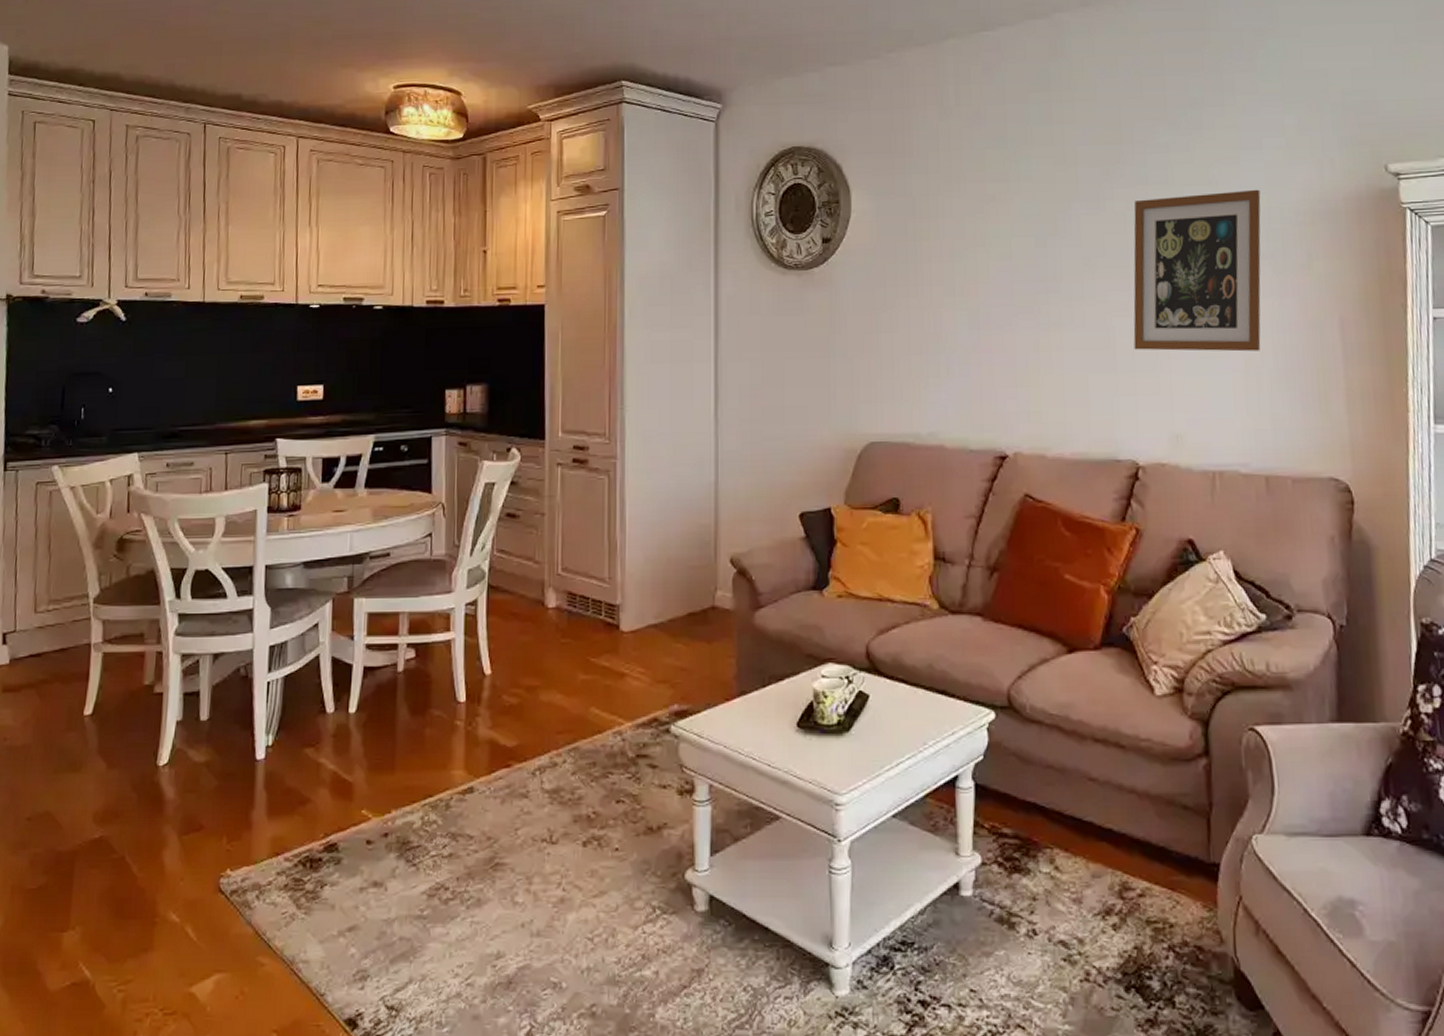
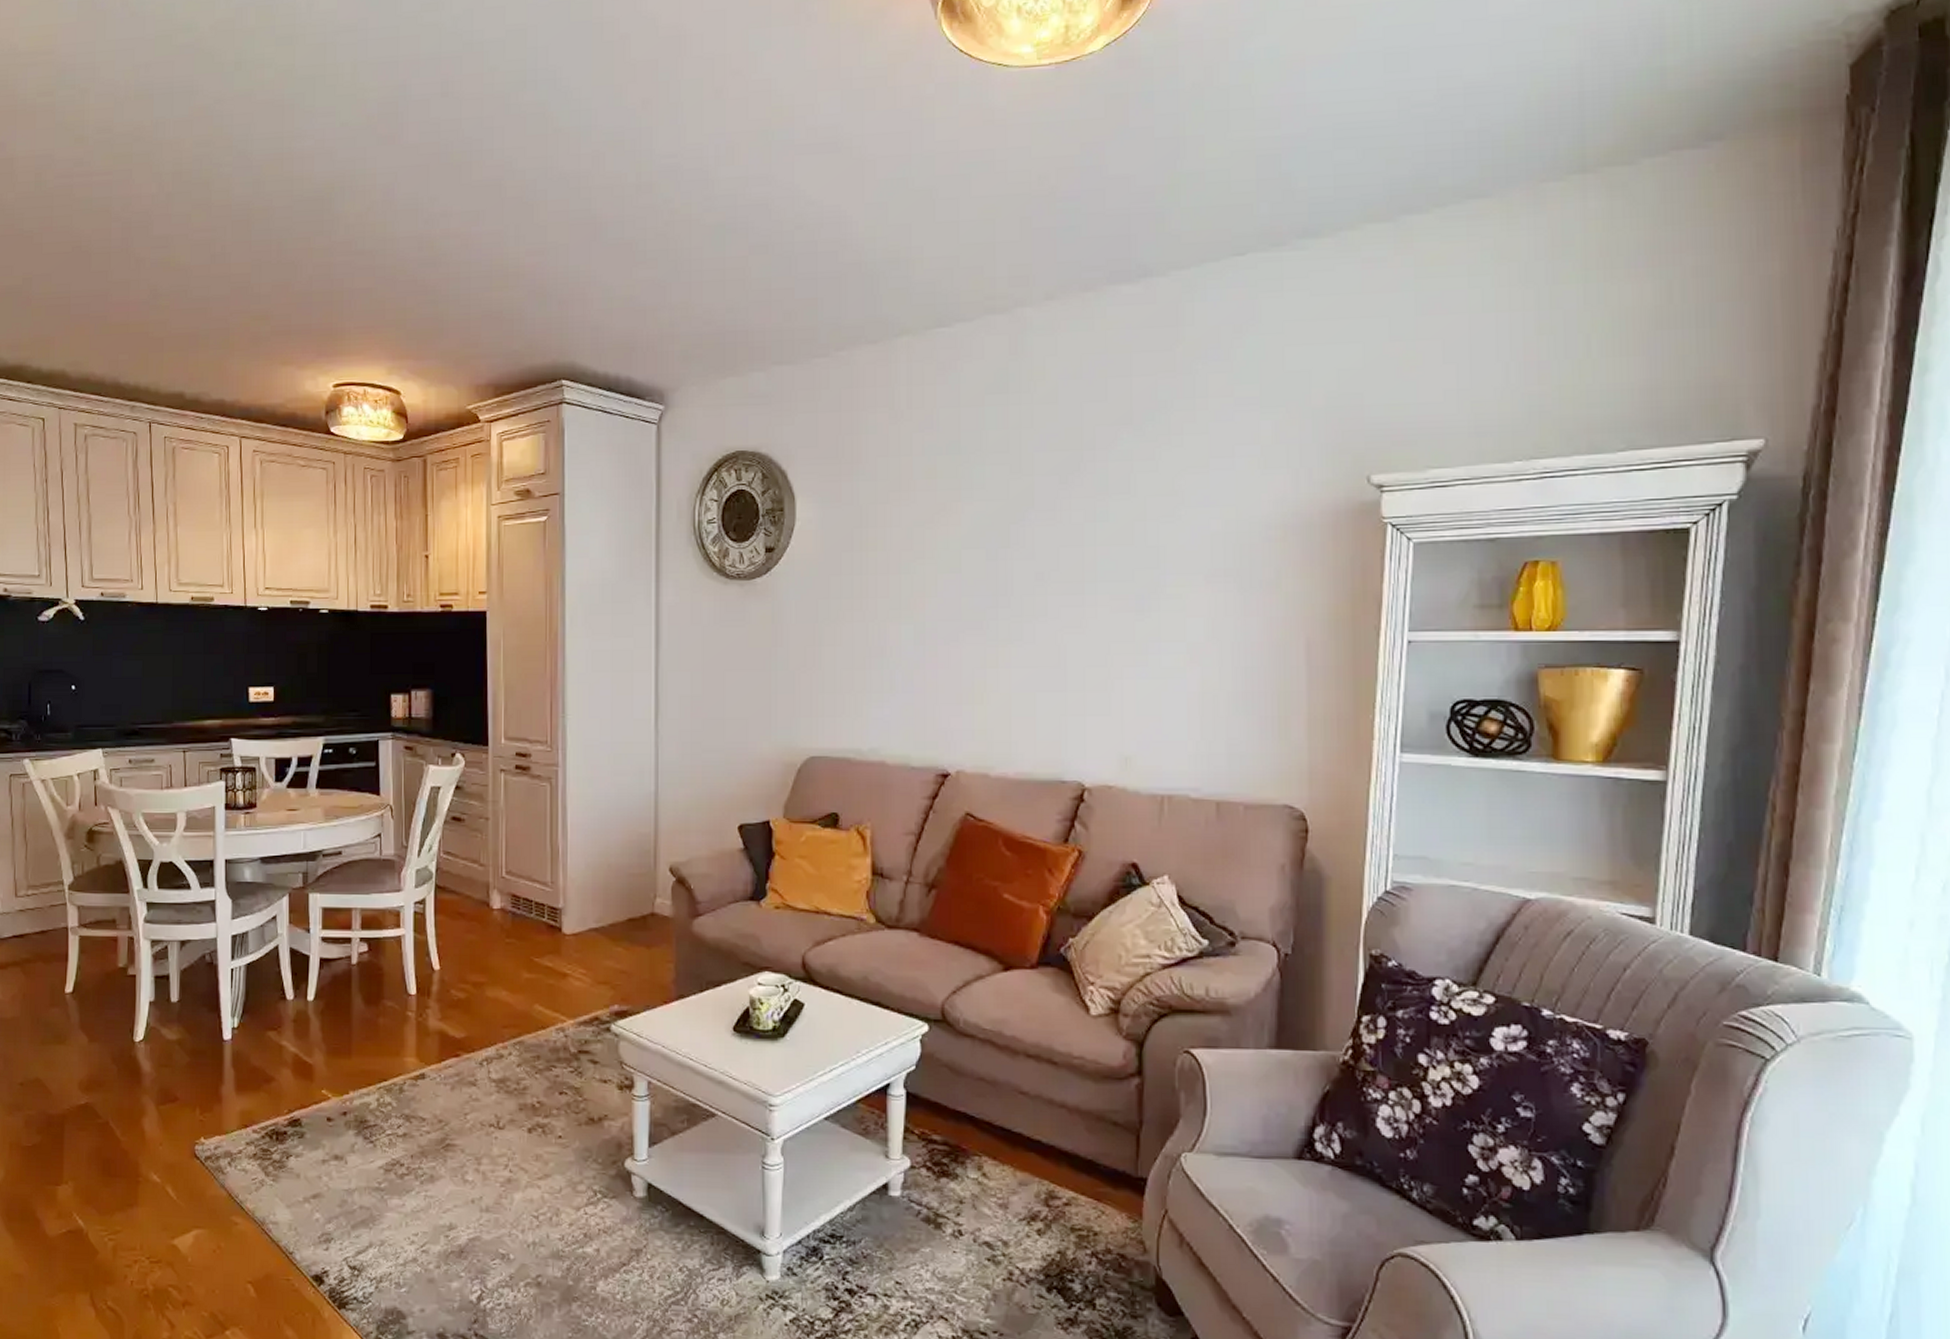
wall art: present [1133,189,1261,352] -> none [1085,501,1229,673]

